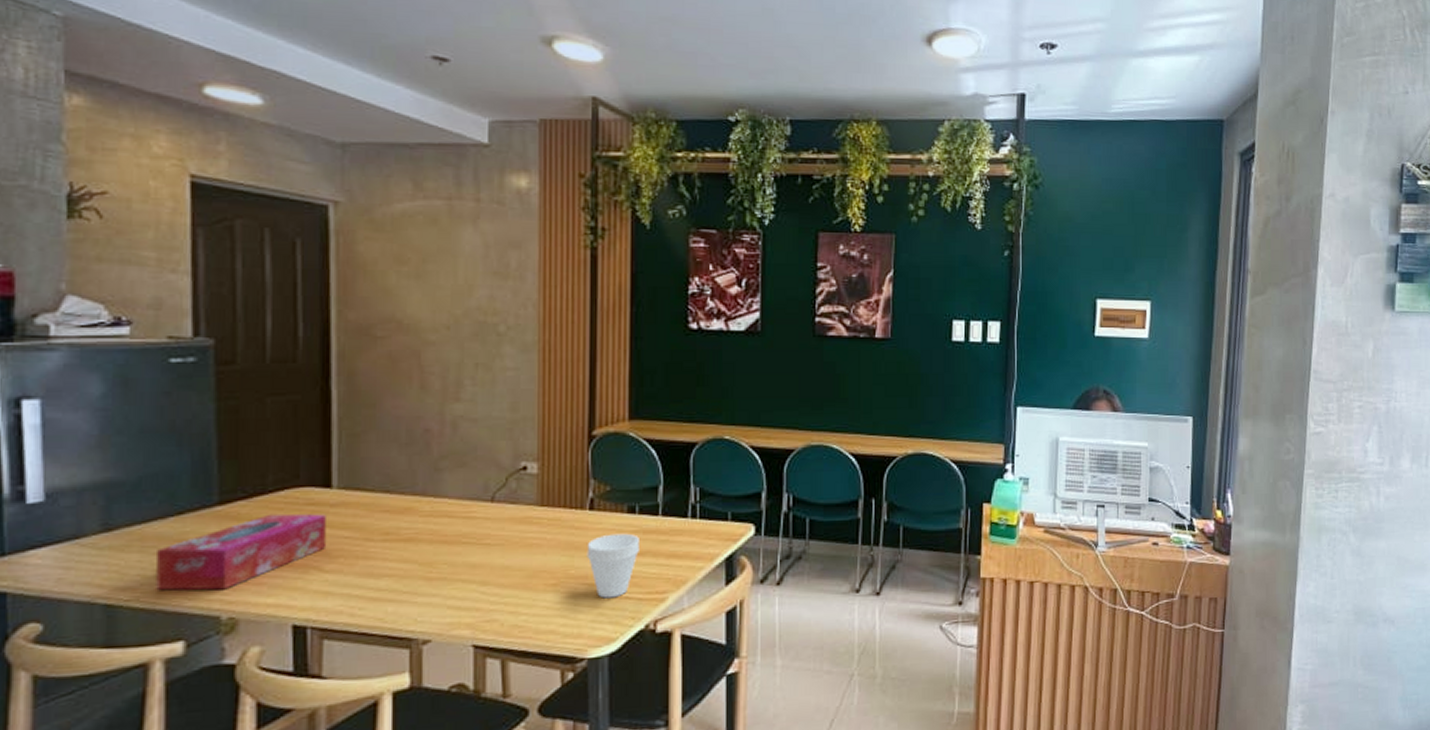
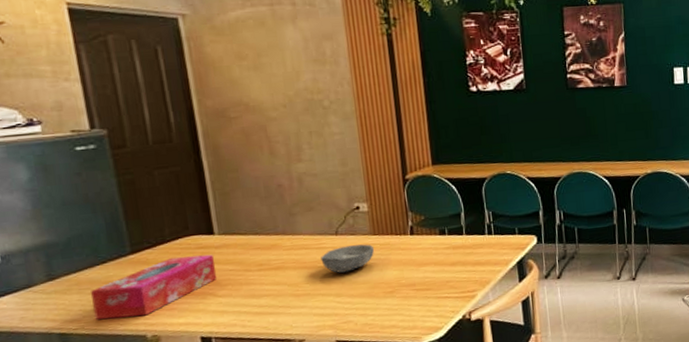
bowl: none [467,517,540,553] -> present [321,244,375,273]
cup: present [587,533,639,599] -> none [412,250,452,299]

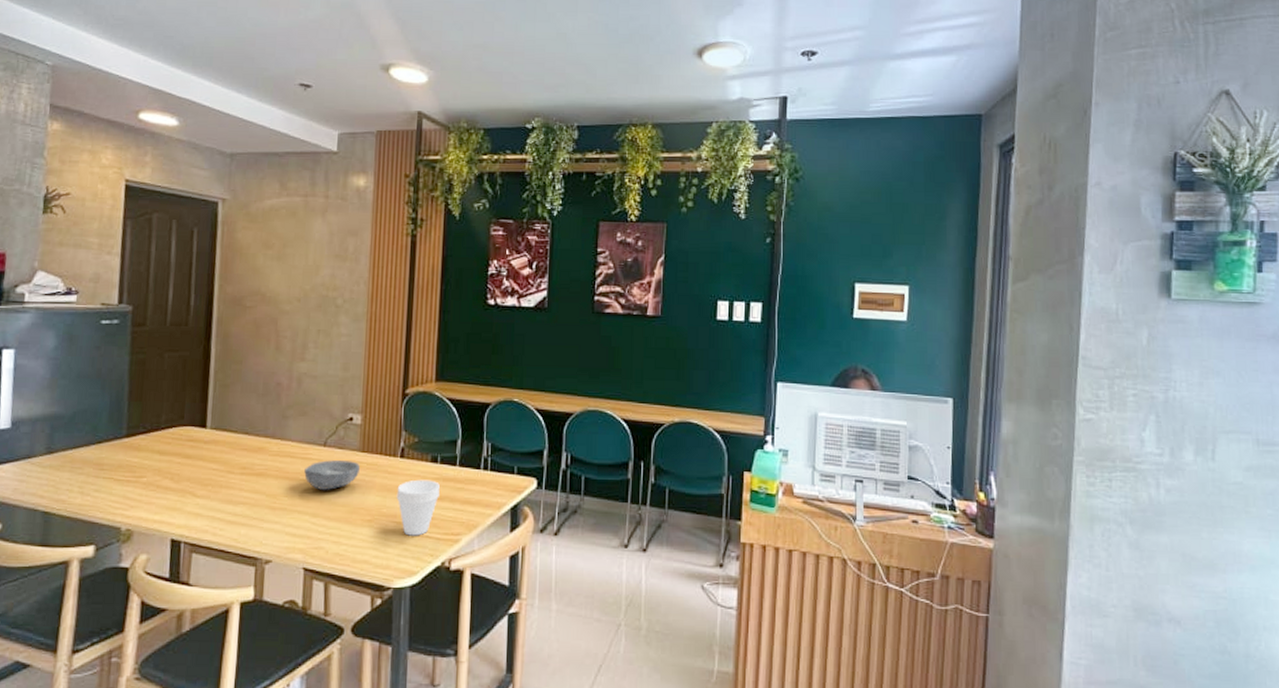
tissue box: present [91,254,218,320] -> none [79,447,201,506]
cup: none [412,250,452,299] -> present [396,479,440,536]

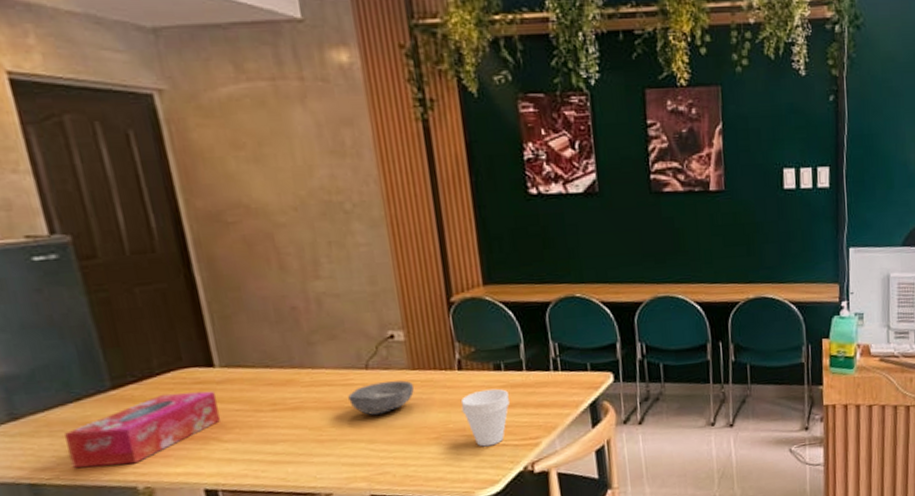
tissue box: none [79,447,201,506] -> present [65,390,221,469]

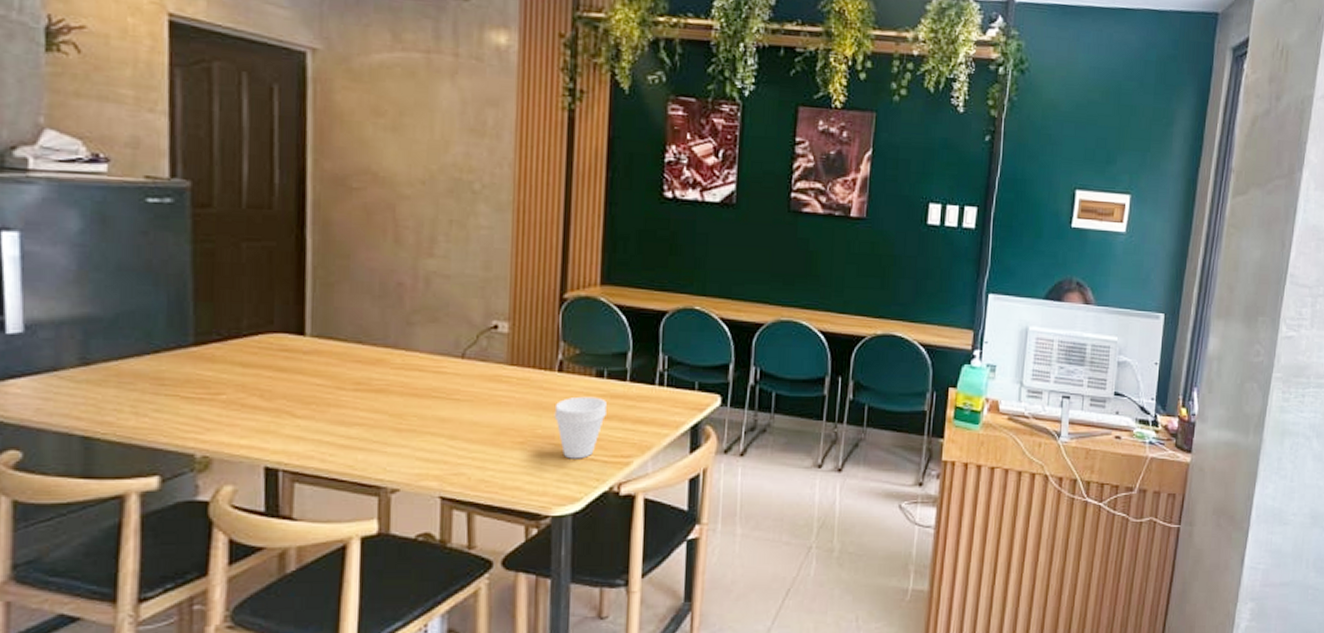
tissue box: present [65,390,221,469] -> none [132,357,300,429]
bowl: present [348,380,415,415] -> none [437,374,509,408]

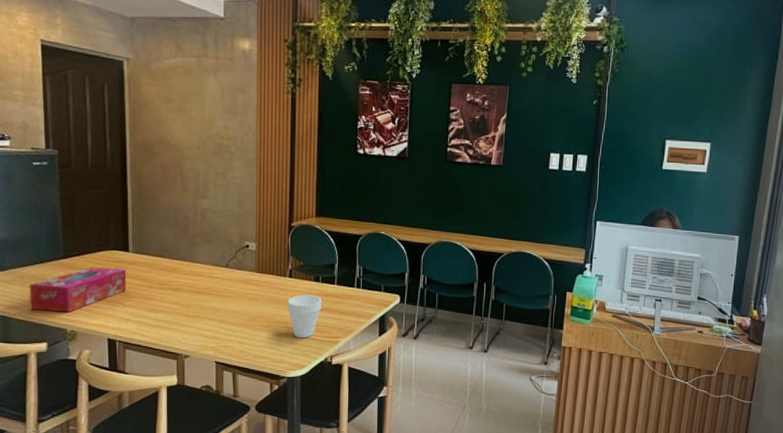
tissue box: none [132,357,300,429] -> present [30,266,127,313]

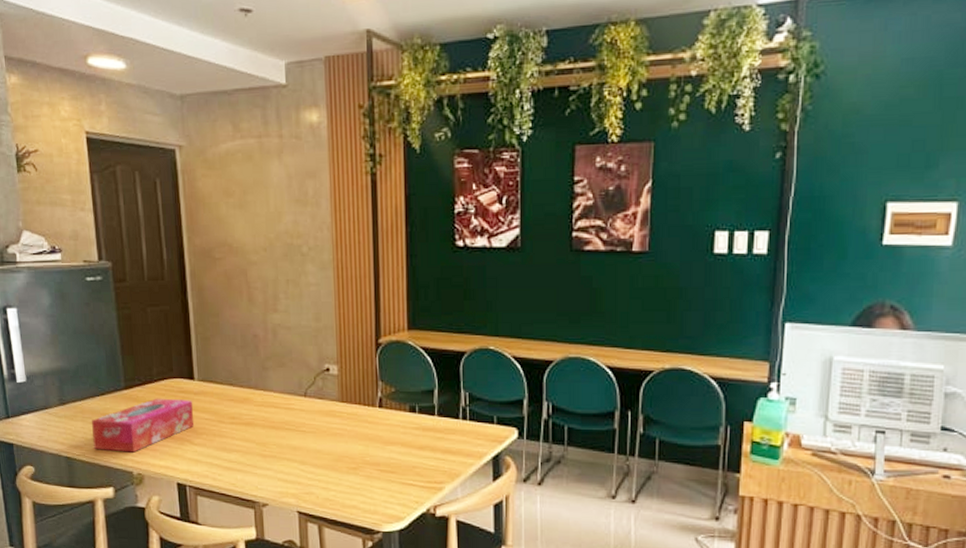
cup: present [287,295,322,338] -> none [378,429,420,484]

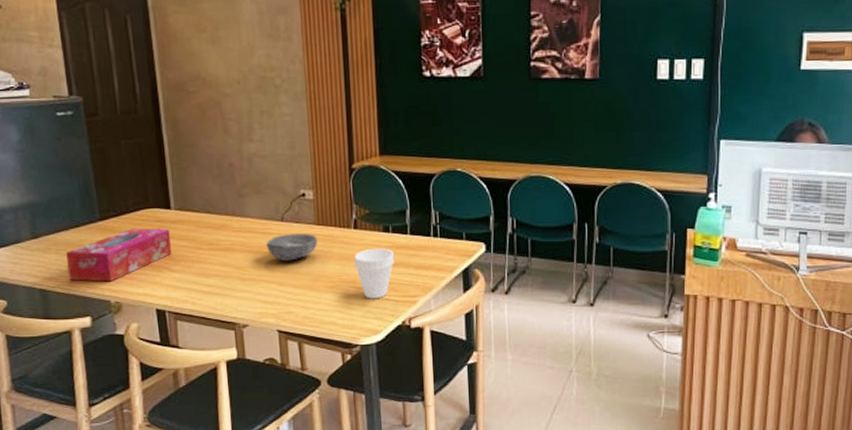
bowl: none [289,410,342,439] -> present [266,234,318,261]
cup: none [378,429,420,484] -> present [354,248,394,299]

